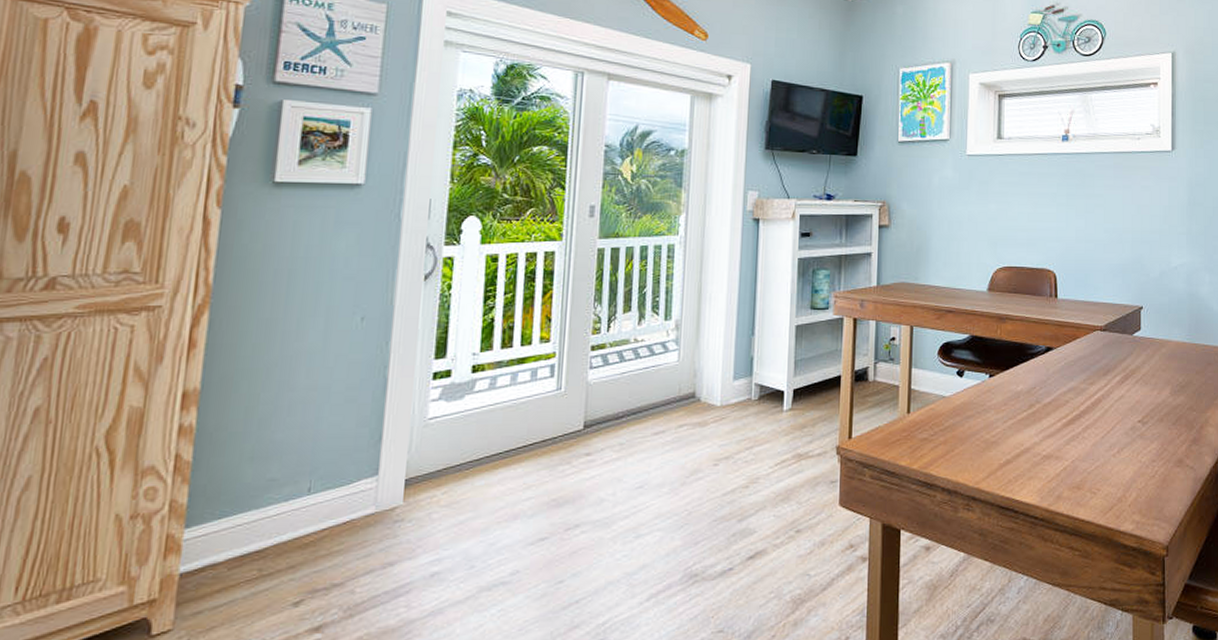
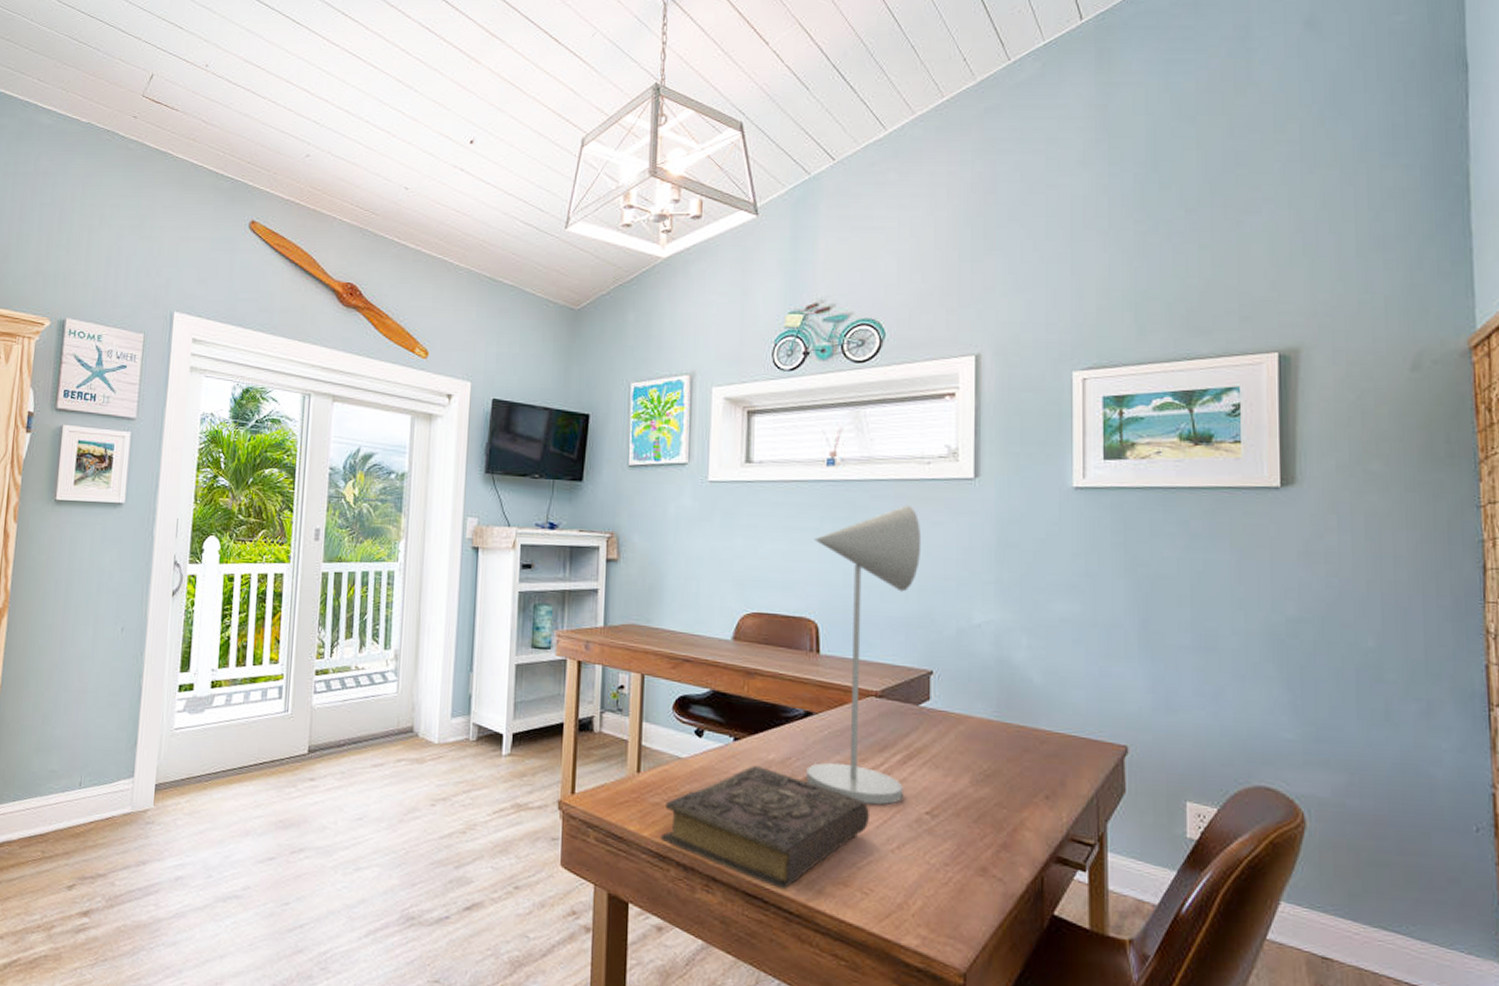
book: none [928,397,1096,499] -> present [660,766,869,890]
desk lamp: none [1048,172,1134,420] -> present [806,504,922,805]

